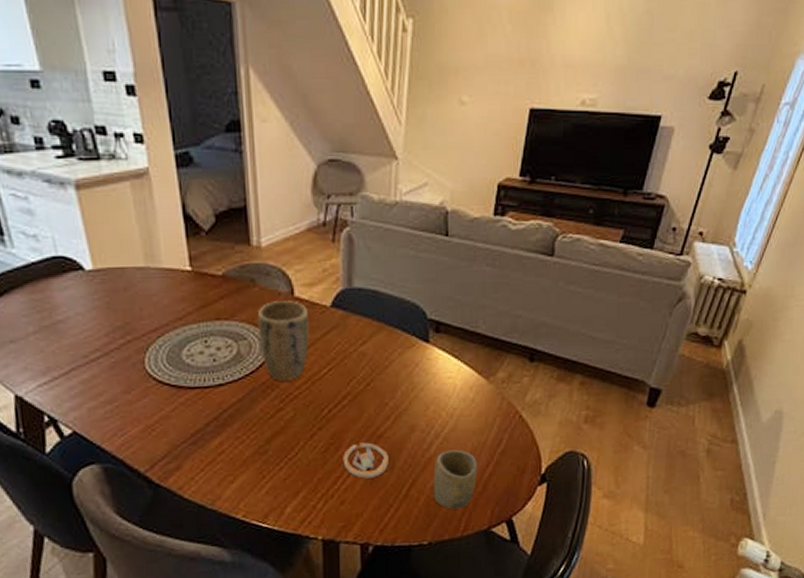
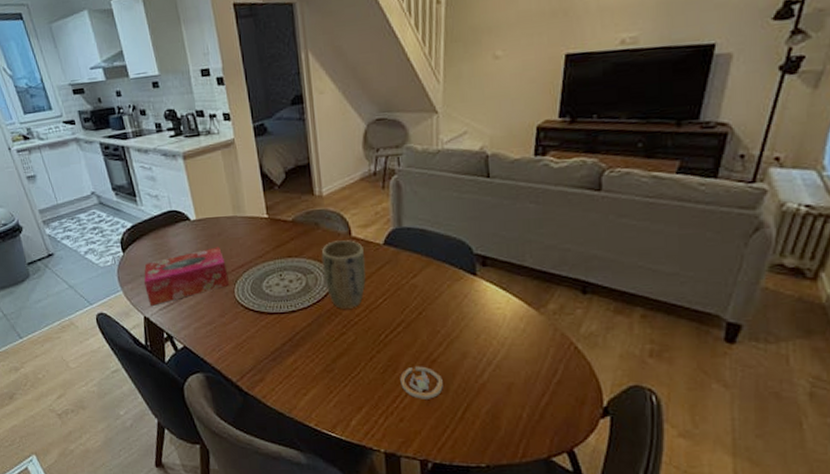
tissue box: none [14,305,137,381] -> present [143,247,229,306]
cup: present [433,449,478,510] -> none [487,377,534,435]

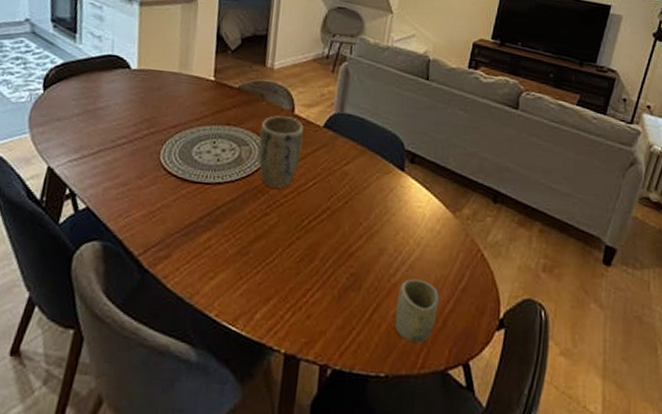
tissue box: present [143,247,229,306] -> none [58,101,158,156]
coaster: present [400,366,443,399] -> none [315,258,357,296]
cup: none [487,377,534,435] -> present [394,279,440,343]

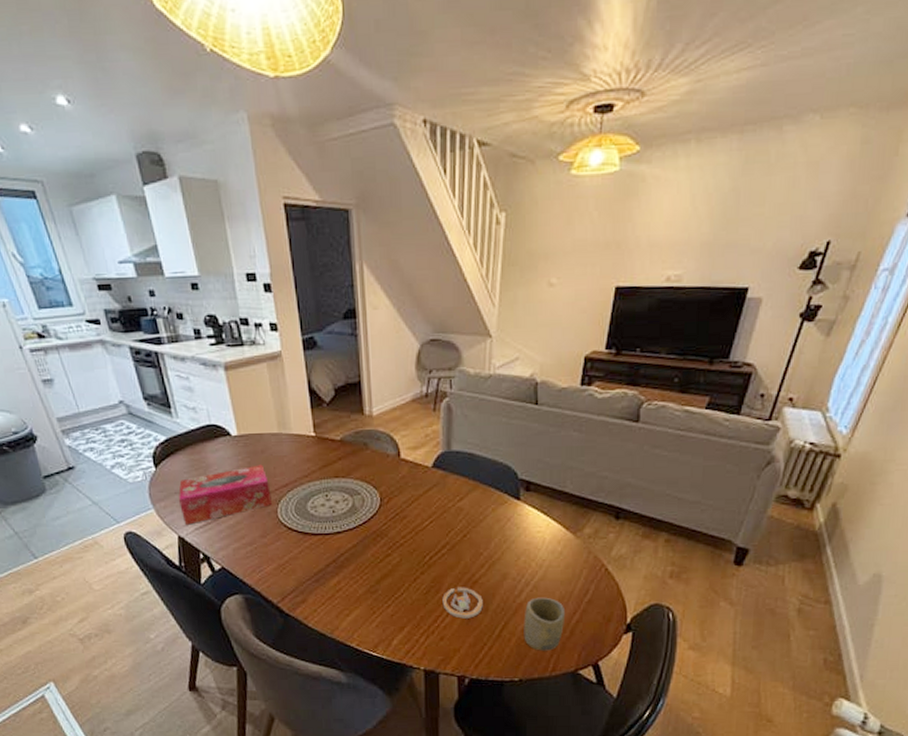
tissue box: none [58,101,158,156] -> present [178,464,272,525]
plant pot: present [258,115,304,188] -> none [369,462,414,531]
coaster: none [315,258,357,296] -> present [442,587,483,619]

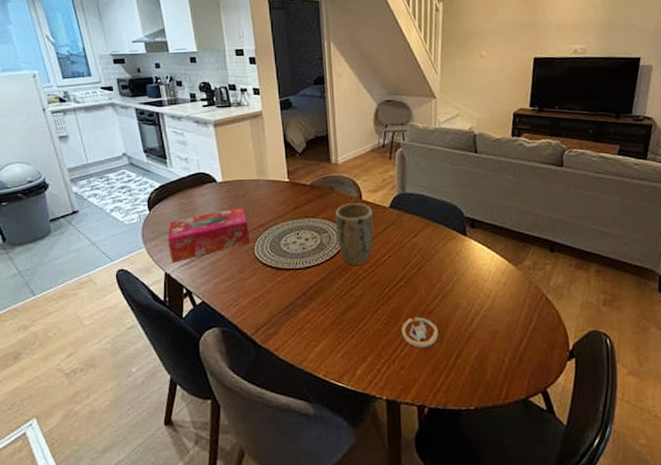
plant pot: none [369,462,414,531] -> present [335,203,374,265]
cup: present [524,597,566,651] -> none [476,325,514,379]

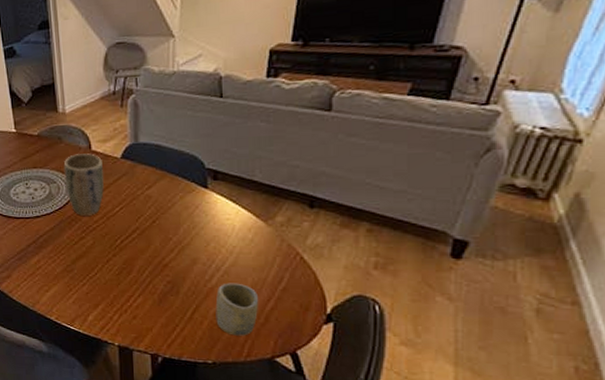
coaster: present [401,317,438,348] -> none [134,269,174,300]
cup: none [476,325,514,379] -> present [215,283,259,336]

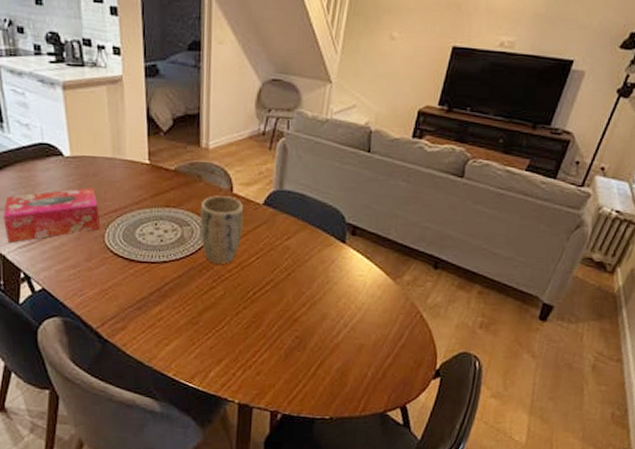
cup: present [215,283,259,336] -> none [338,339,380,391]

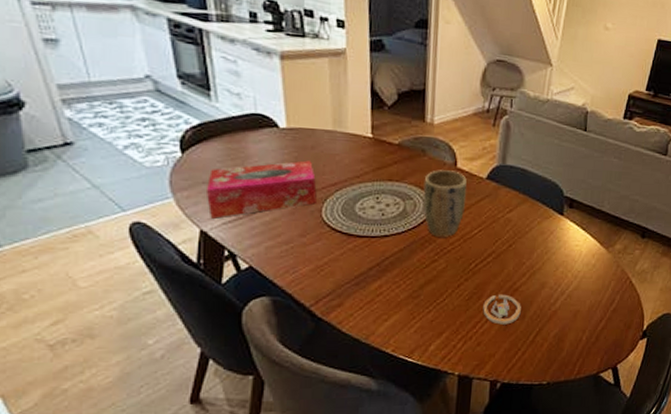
coaster: none [262,324,302,355] -> present [483,294,521,325]

